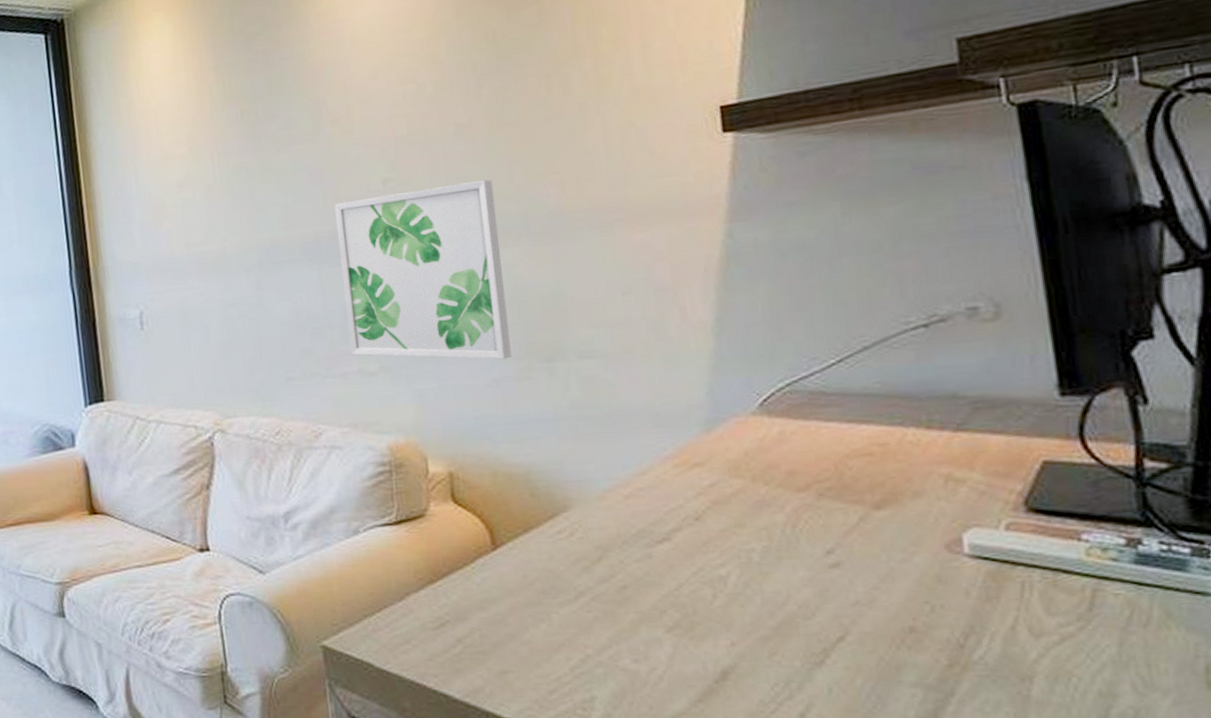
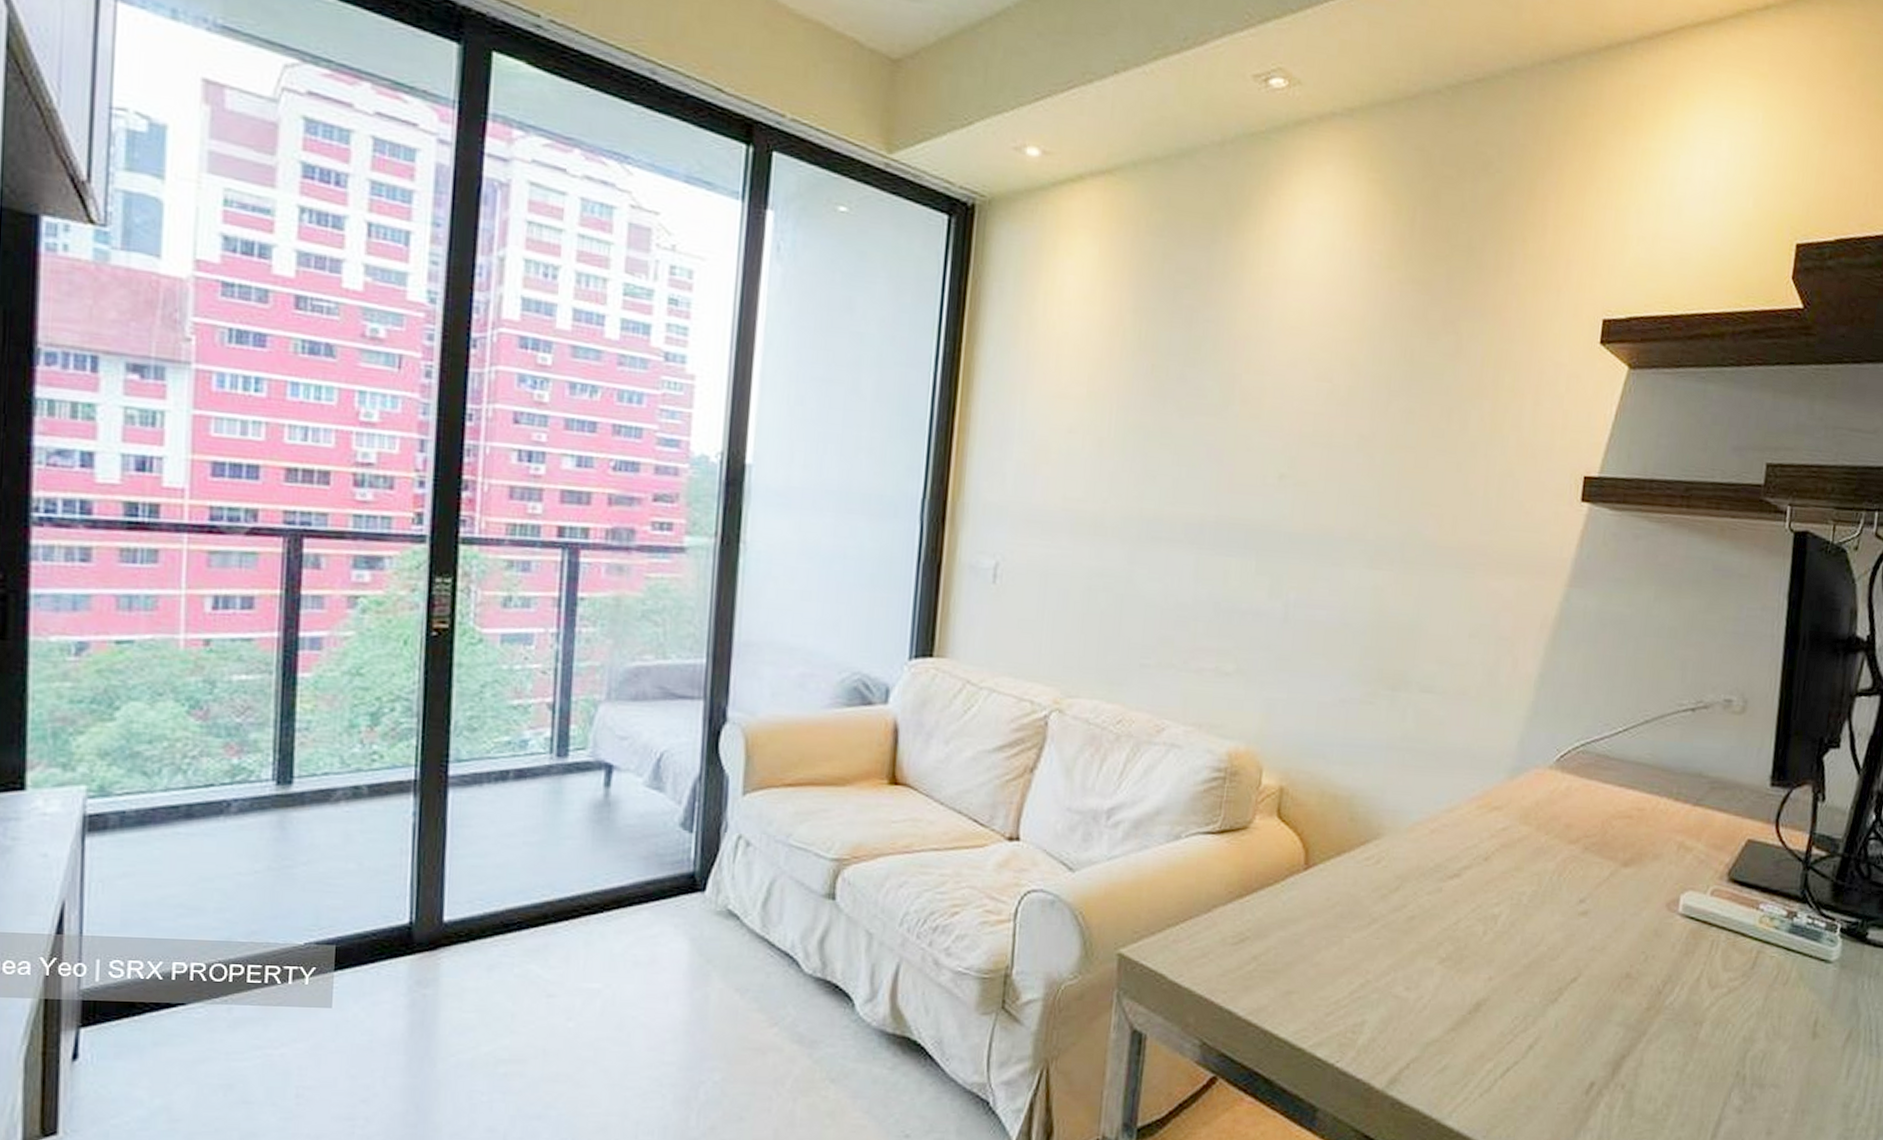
wall art: present [334,179,512,360] -> none [1211,488,1381,681]

